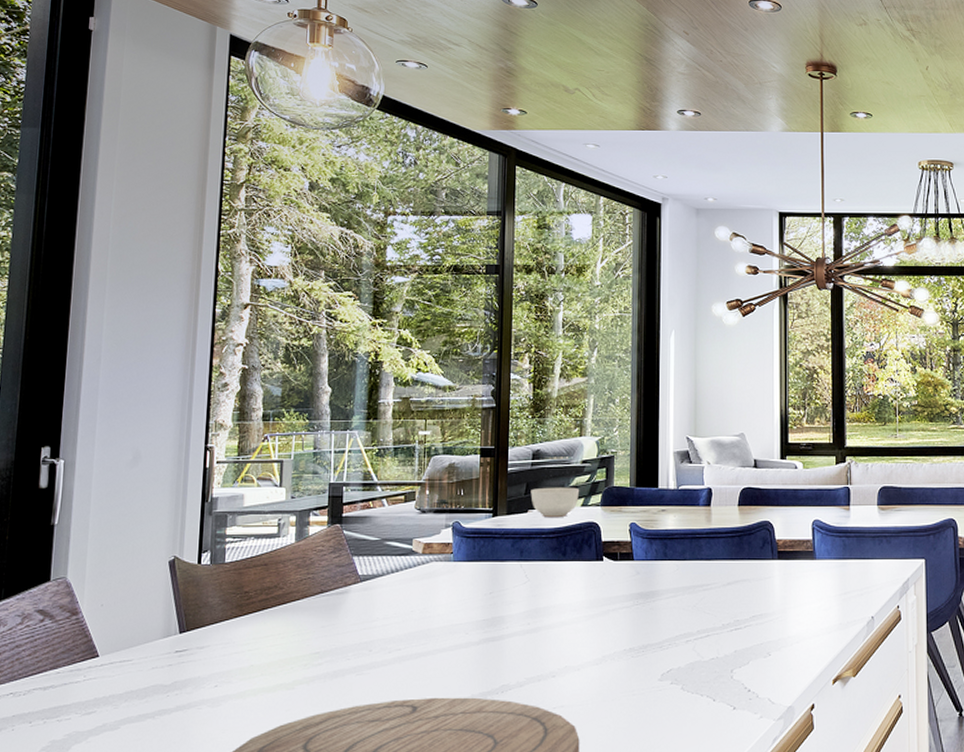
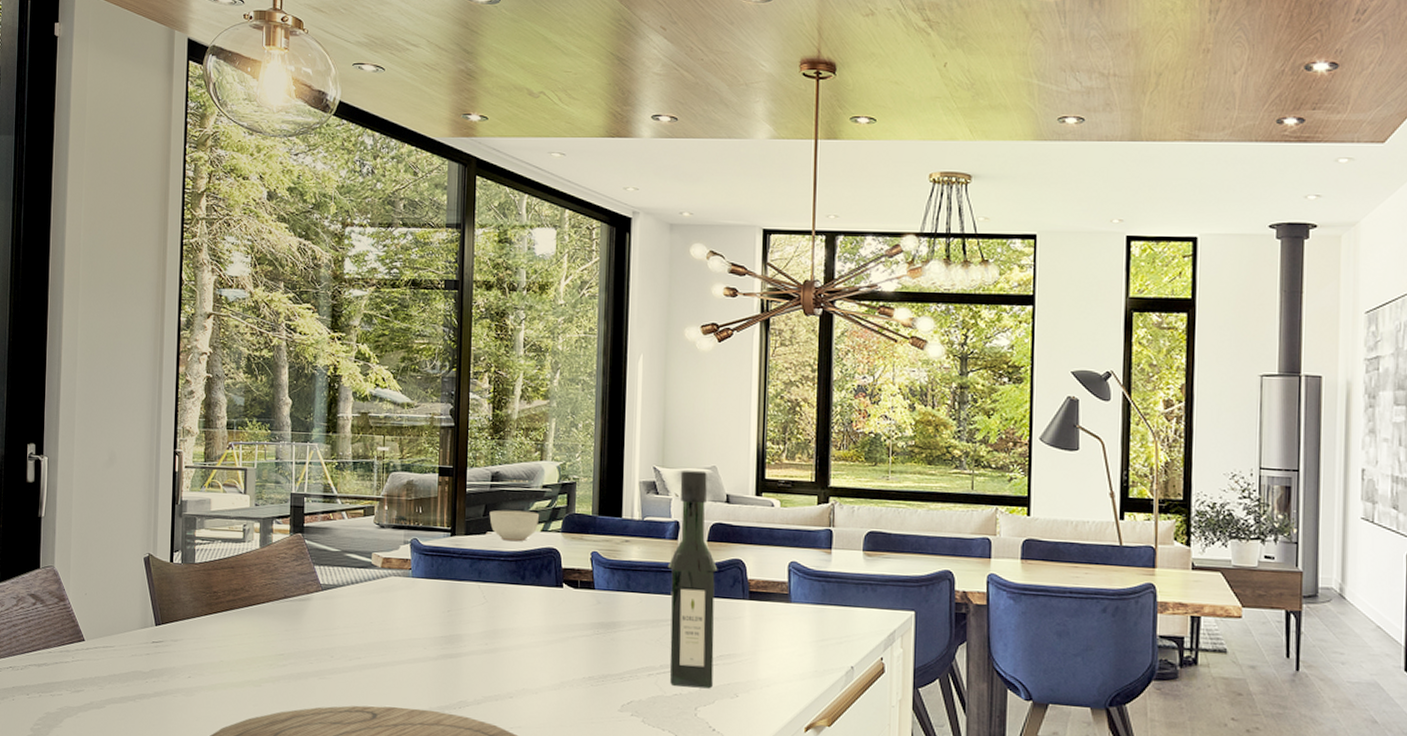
bottle: none [702,438,749,651] -> present [667,470,718,689]

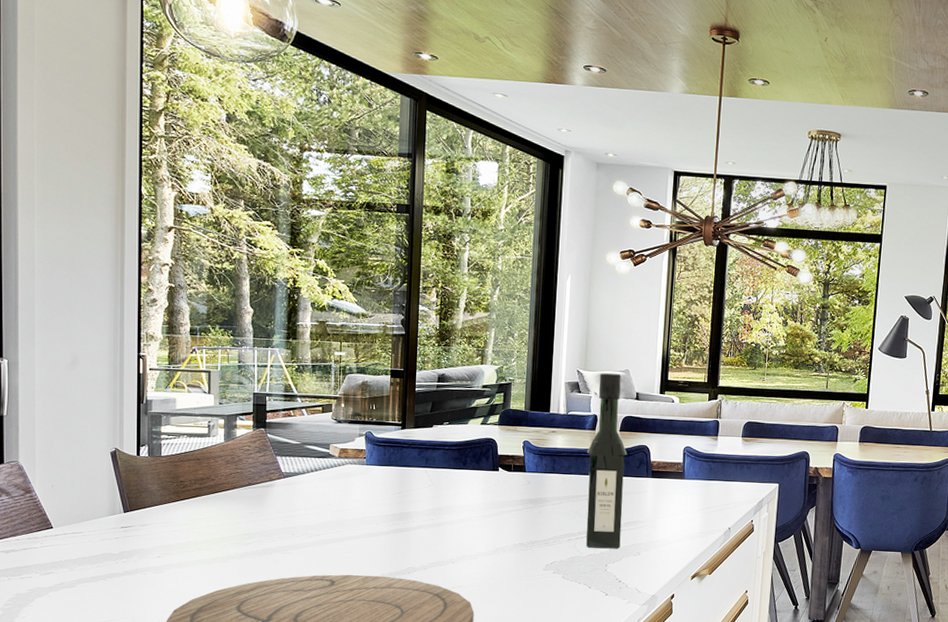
bowl: present [489,510,540,542] -> none [436,406,480,433]

